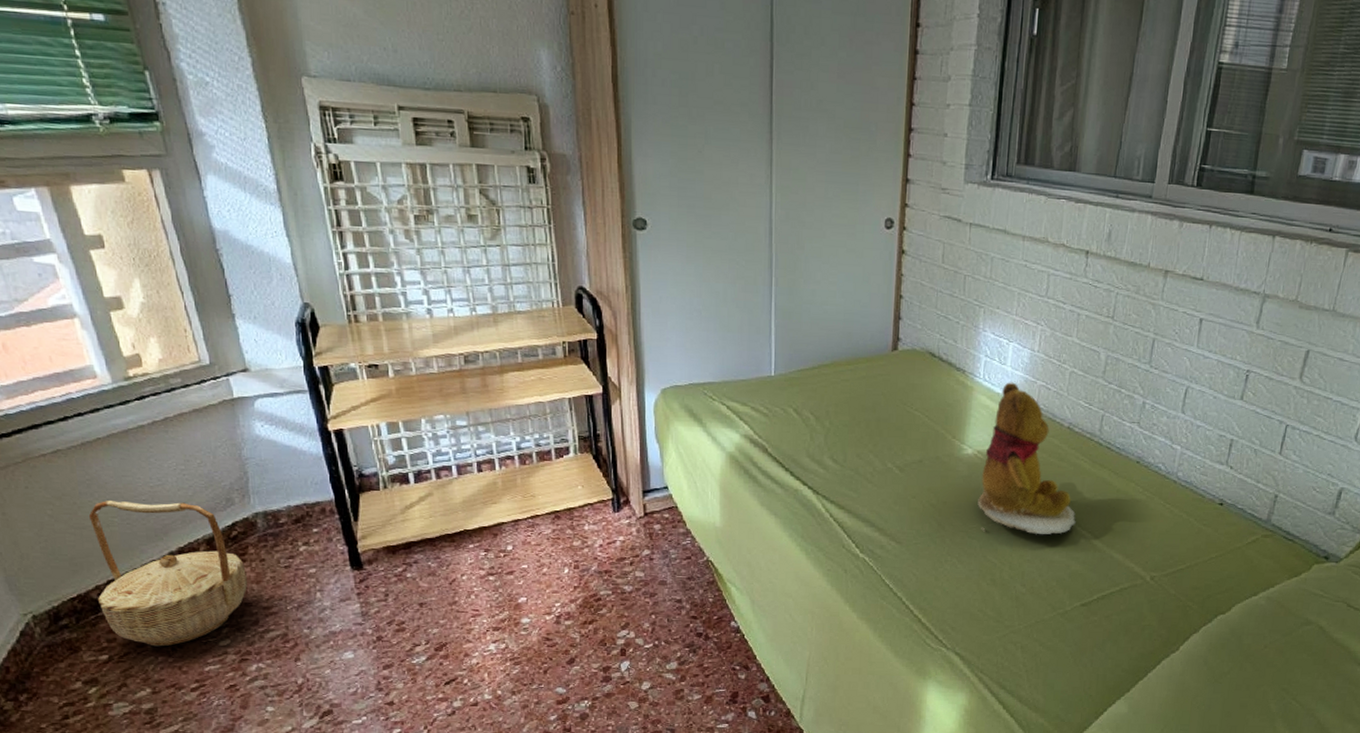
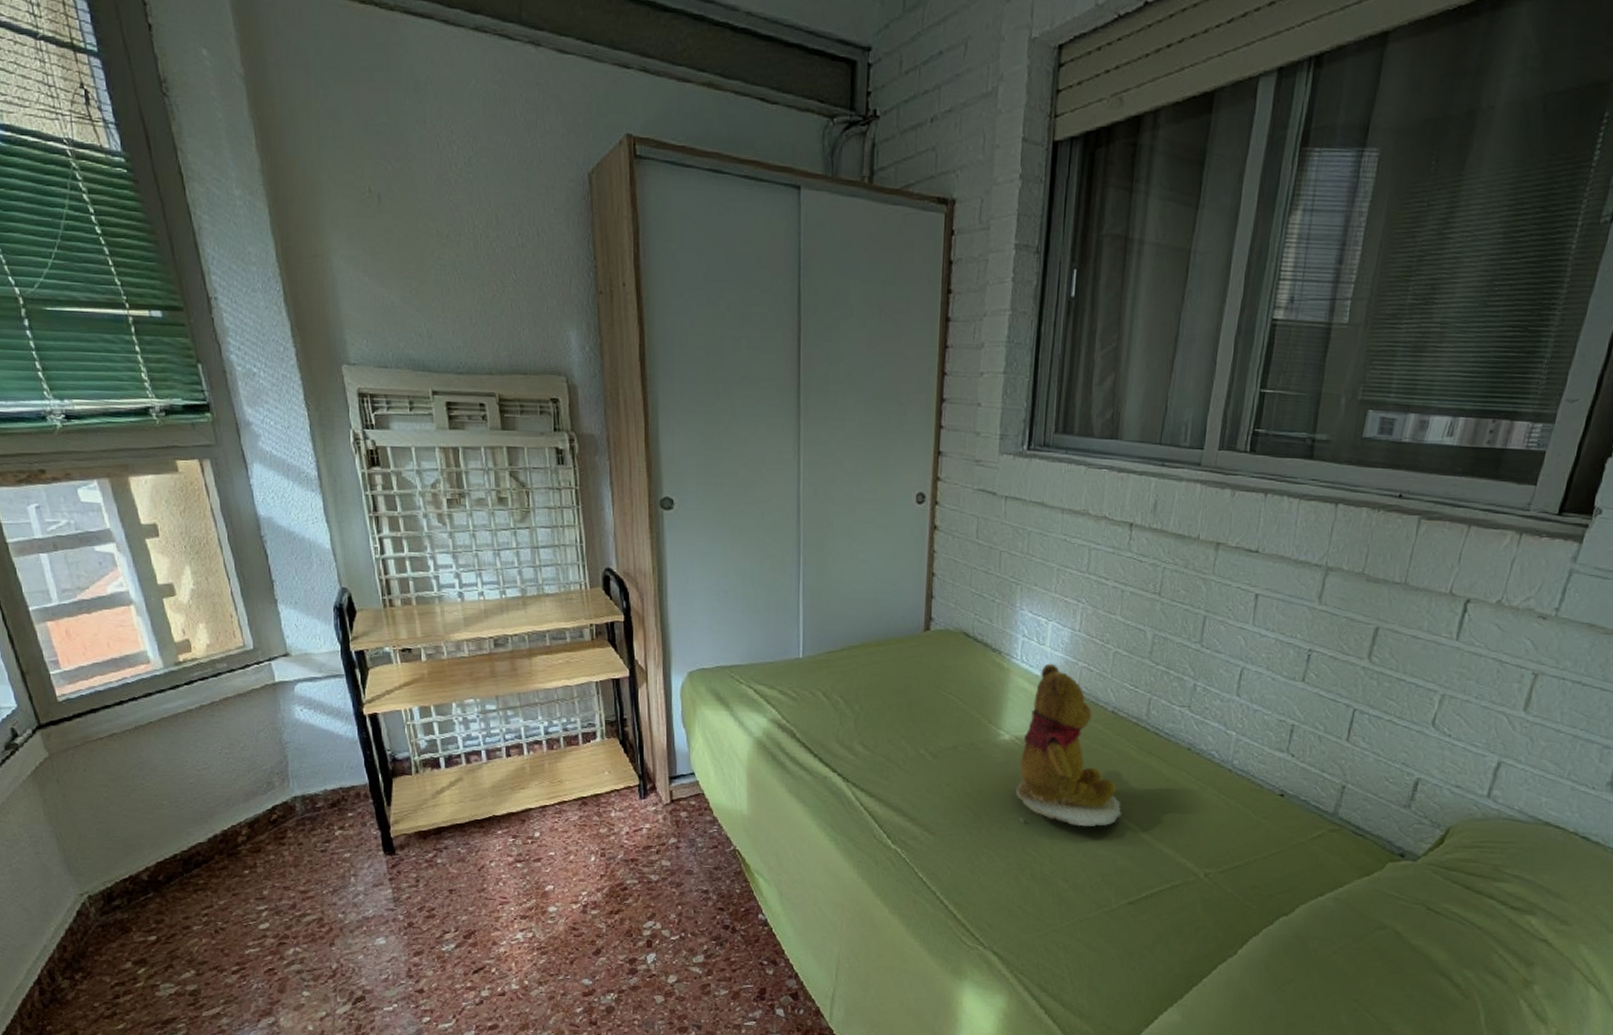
basket: present [88,501,247,647] -> none [140,783,286,929]

